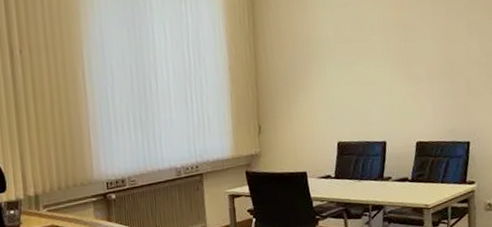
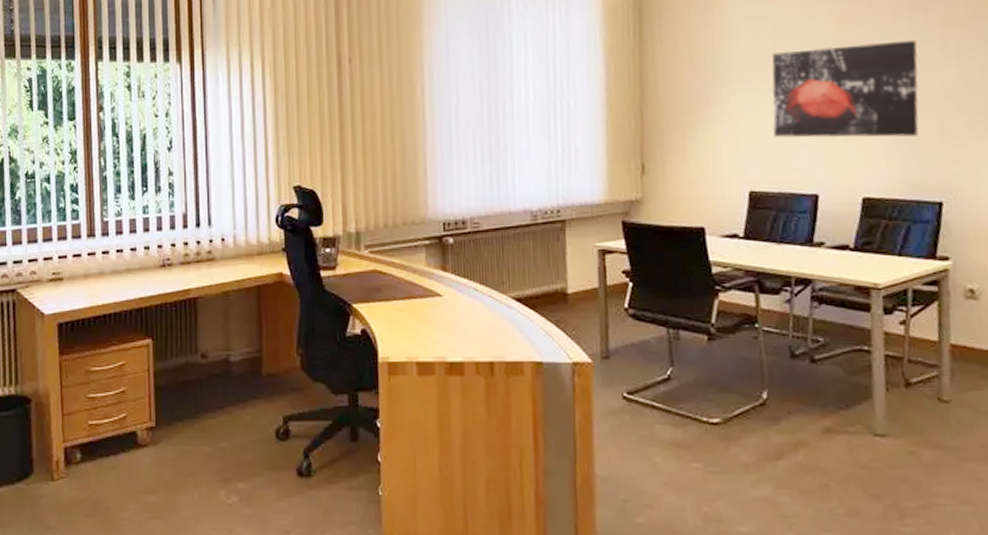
wall art: none [350,21,453,100] -> present [772,40,919,138]

